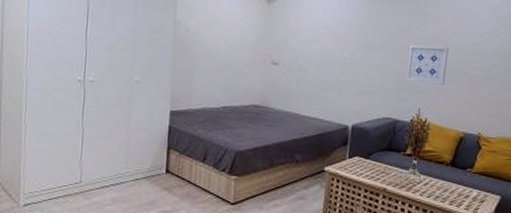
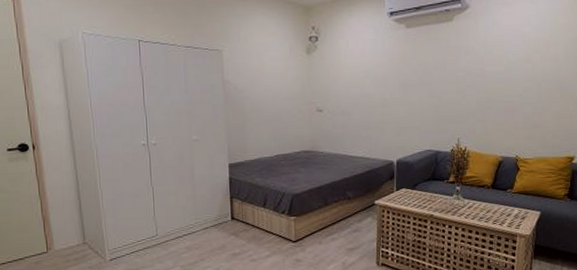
wall art: present [406,45,449,85] -> none [444,77,483,114]

